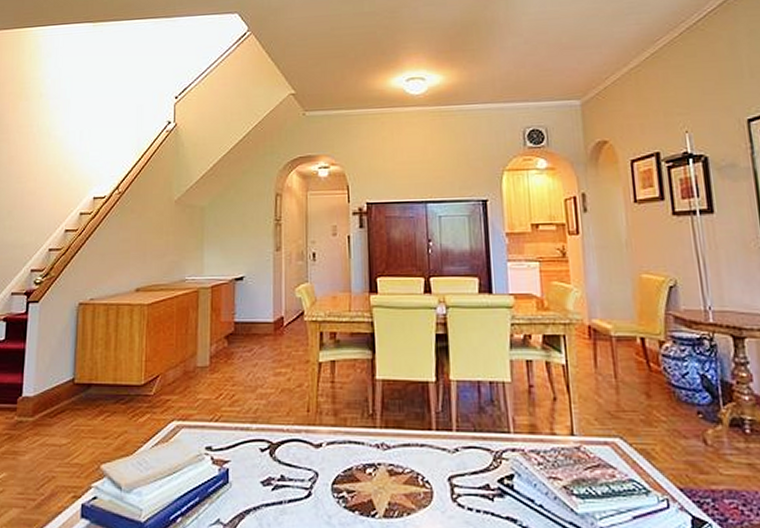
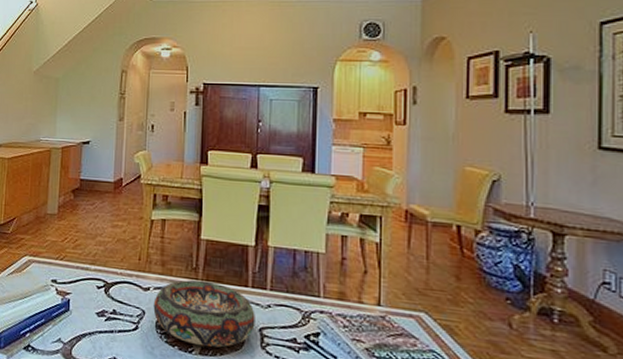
decorative bowl: none [327,428,443,508] -> present [153,280,255,348]

